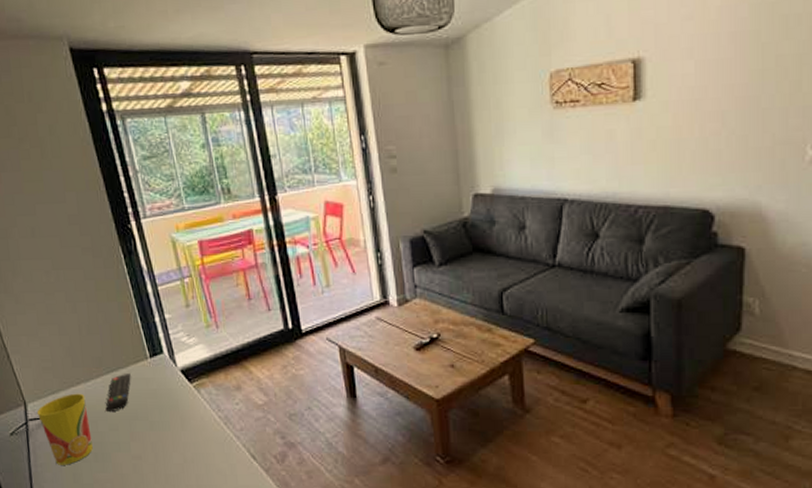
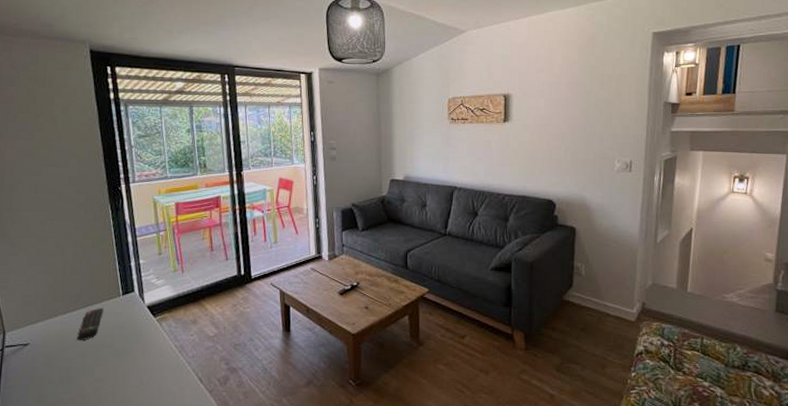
cup: present [36,393,93,465] -> none [13,324,61,387]

